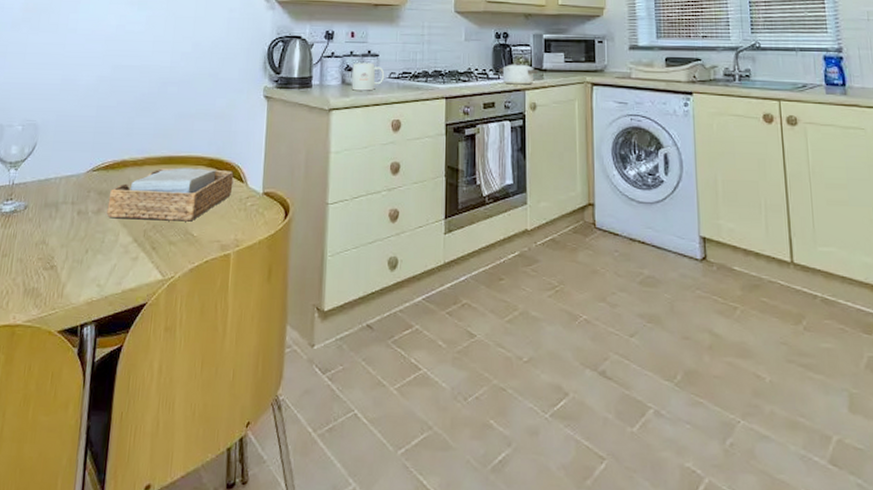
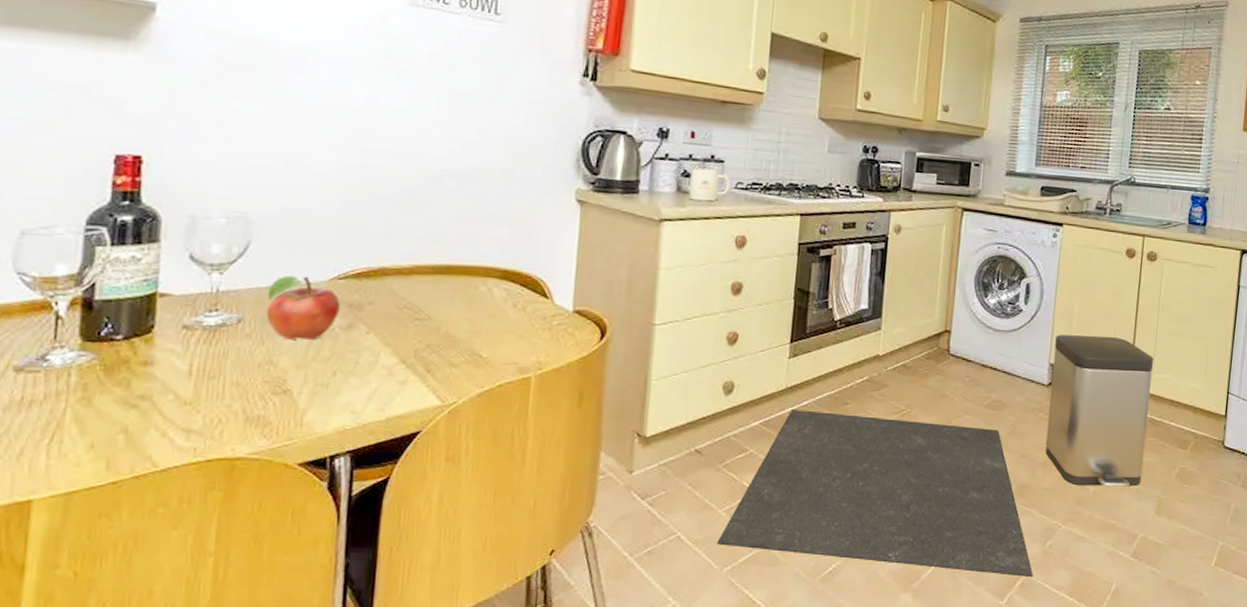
fruit: none [43,169,94,223] -> present [265,275,341,340]
napkin holder: present [107,168,234,222] -> none [361,279,536,341]
floor mat: none [390,285,717,481] -> present [716,409,1033,577]
cooking pot: present [498,62,538,85] -> none [863,181,907,206]
pedal bin: none [701,205,825,377] -> present [1045,335,1154,487]

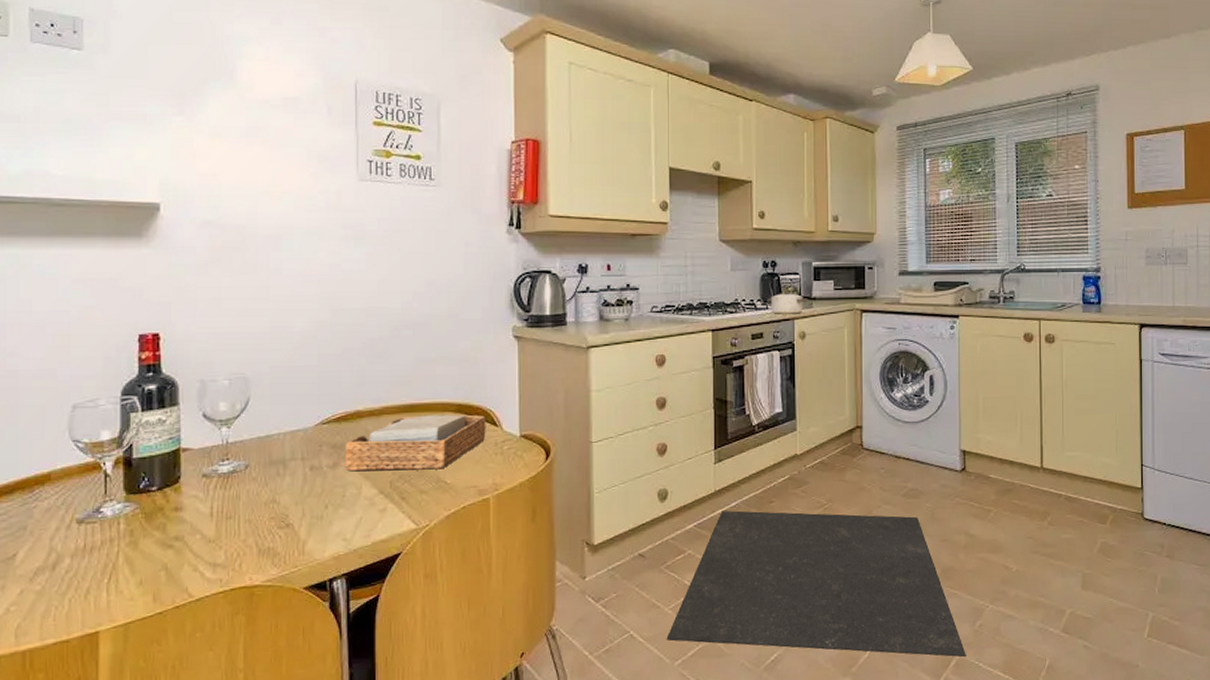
fruit: present [265,275,341,340] -> none [266,424,327,479]
napkin holder: none [361,279,536,341] -> present [344,415,486,472]
mug: present [688,168,731,202] -> none [610,297,646,327]
cooking pot: none [863,181,907,206] -> present [767,292,808,314]
pedal bin: present [1045,335,1154,487] -> none [963,419,1064,566]

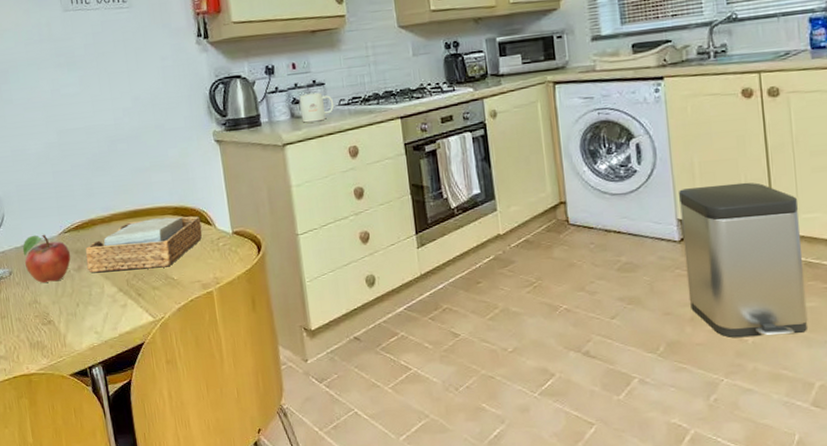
fruit: none [266,424,327,479] -> present [22,234,71,283]
mug: none [610,297,646,327] -> present [299,92,335,123]
floor mat: present [666,510,966,657] -> none [389,291,702,432]
cooking pot: present [767,292,808,314] -> none [452,71,495,95]
pedal bin: none [963,419,1064,566] -> present [678,182,808,338]

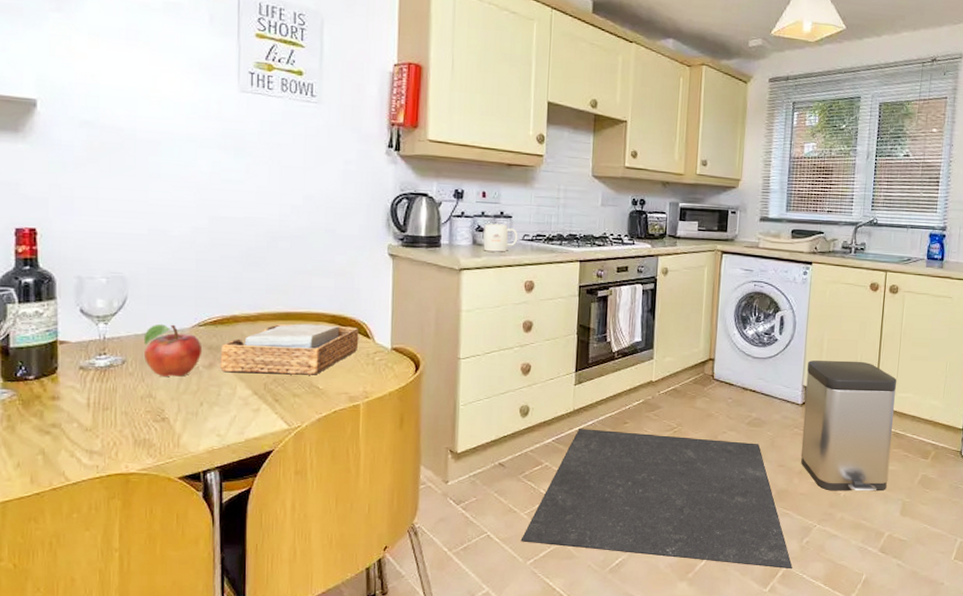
floor mat: none [389,291,702,432] -> present [520,428,793,568]

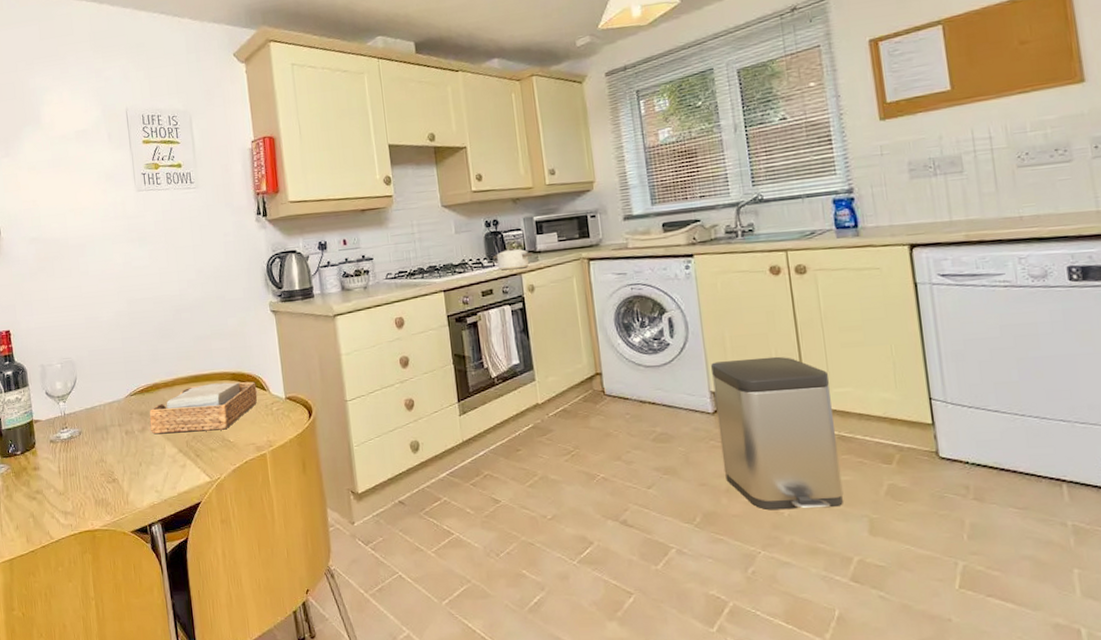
fruit: present [143,323,203,377] -> none [92,396,136,443]
mug: present [483,223,518,252] -> none [349,266,382,295]
floor mat: present [520,428,793,568] -> none [432,459,741,604]
cooking pot: none [633,229,672,251] -> present [492,248,533,271]

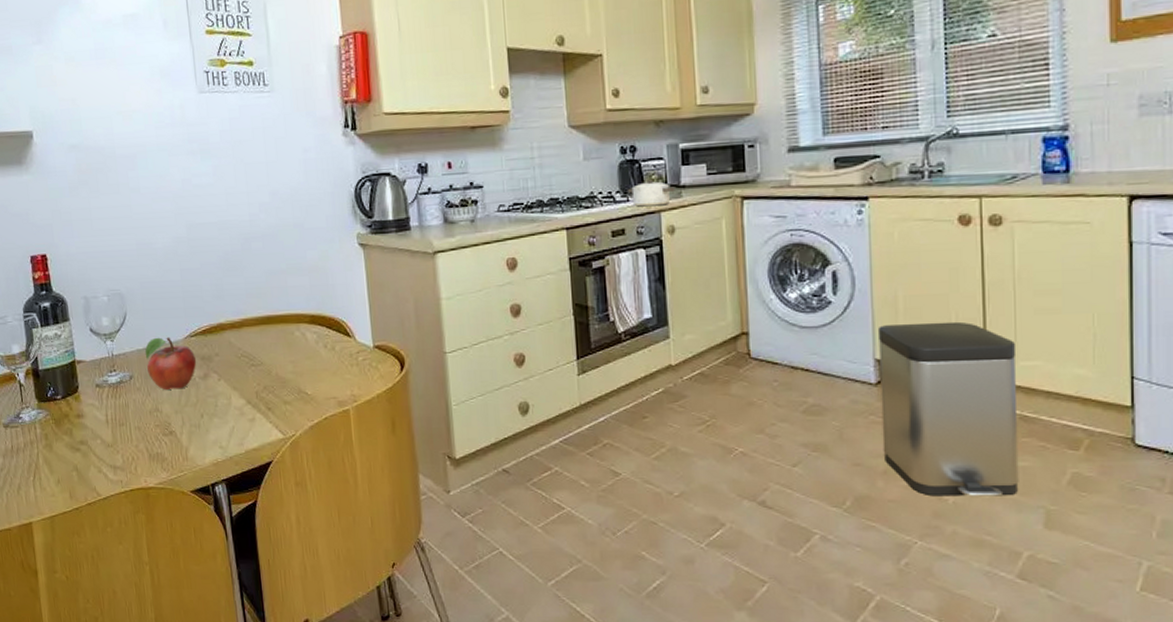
fruit: none [92,396,136,443] -> present [144,337,197,390]
napkin holder: present [149,381,258,434] -> none [212,326,341,383]

